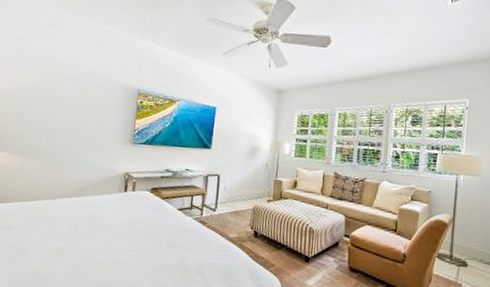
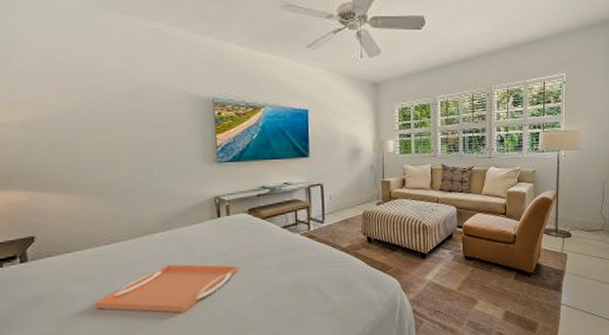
serving tray: none [12,226,133,273] -> present [95,264,237,313]

